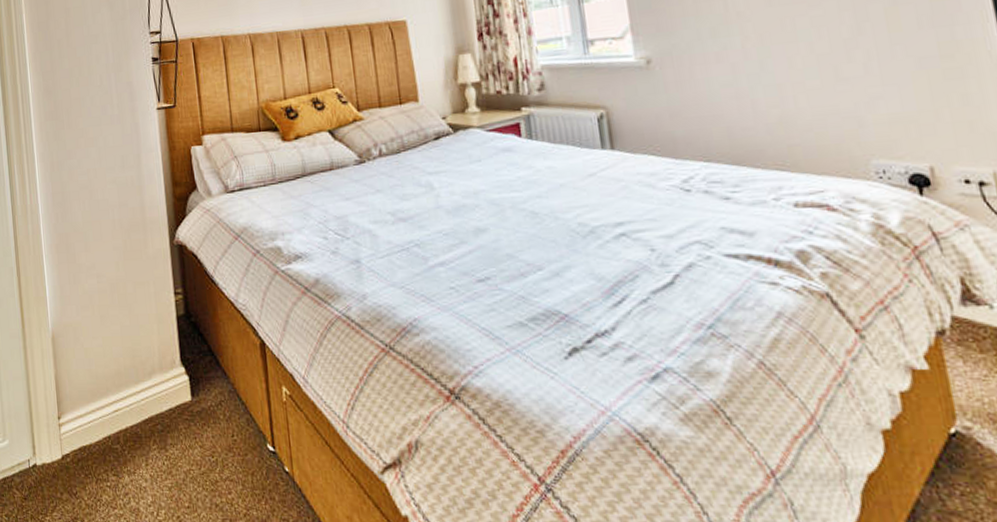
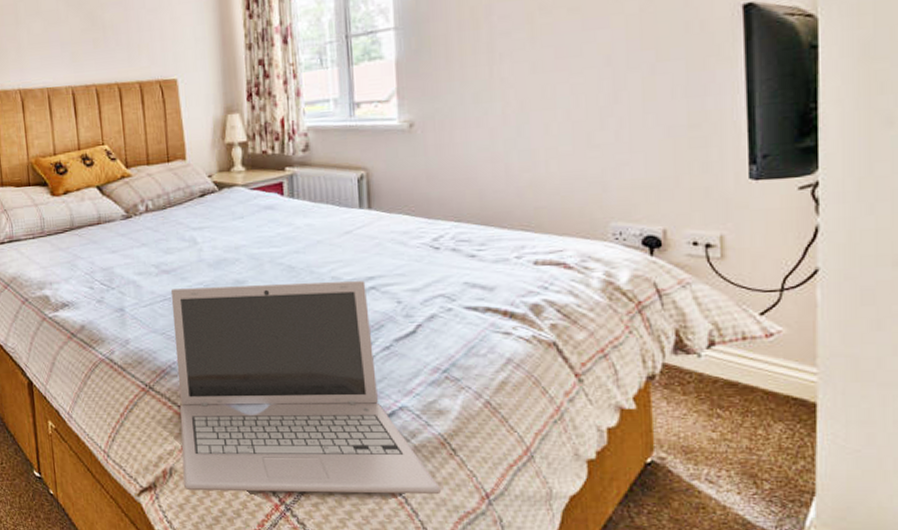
laptop: none [408,227,721,473] -> present [170,281,442,495]

